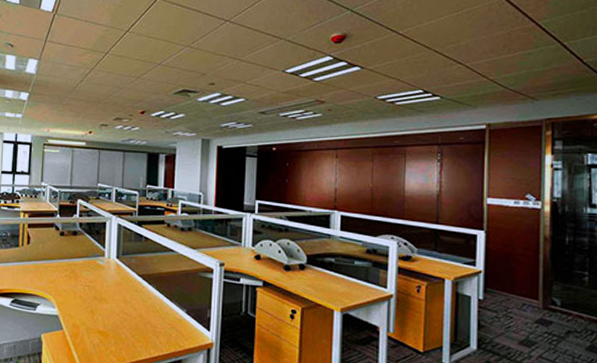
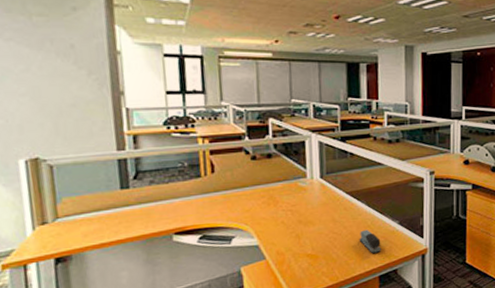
stapler: none [147,314,168,341] -> present [359,229,381,254]

